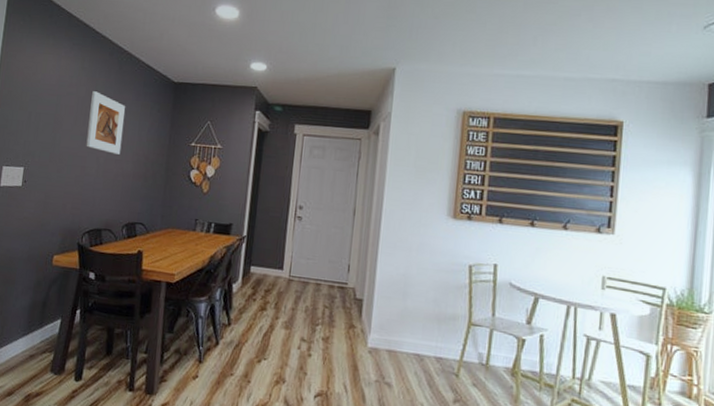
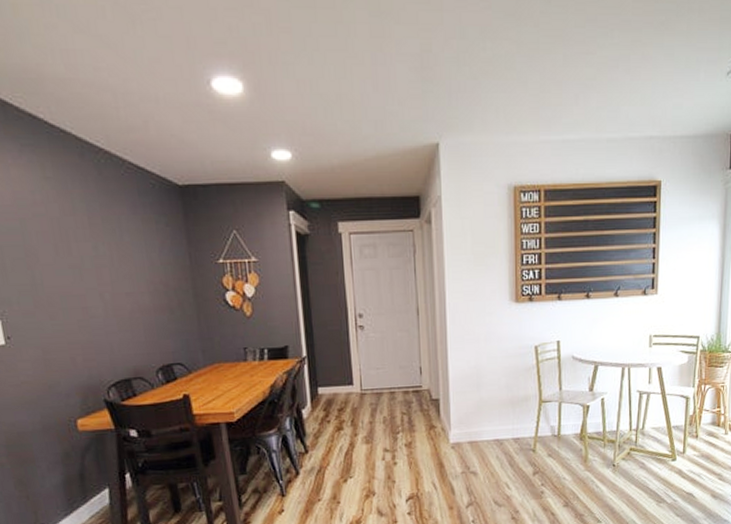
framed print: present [86,91,125,155] -> none [69,208,131,286]

